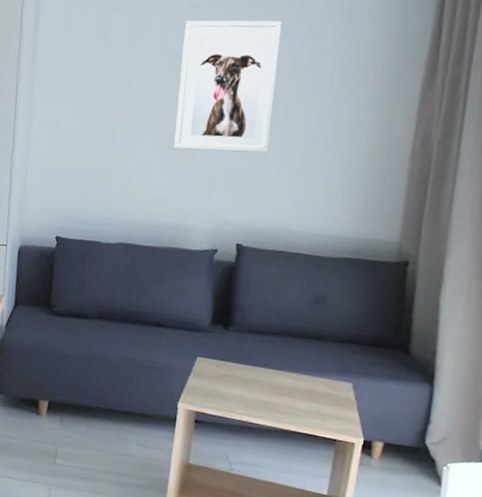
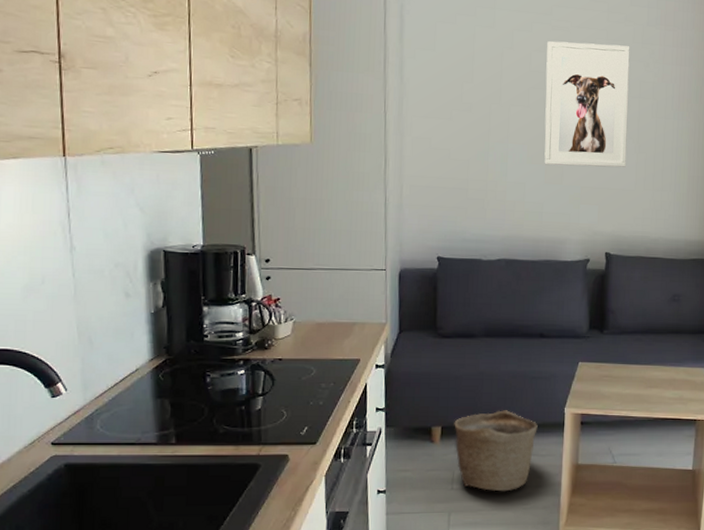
basket: none [60,394,147,477] -> present [454,410,538,492]

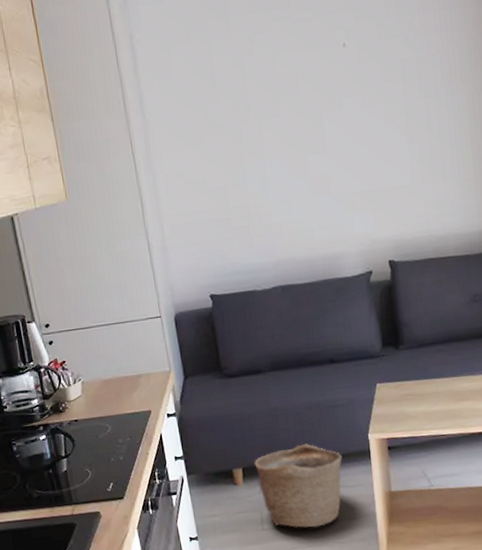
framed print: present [544,41,630,168] -> none [290,22,398,177]

